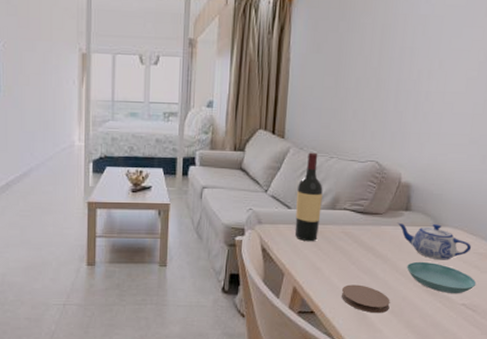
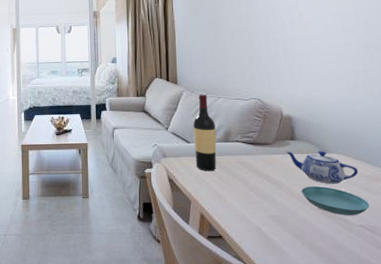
coaster: present [341,284,390,314] -> none [244,209,292,237]

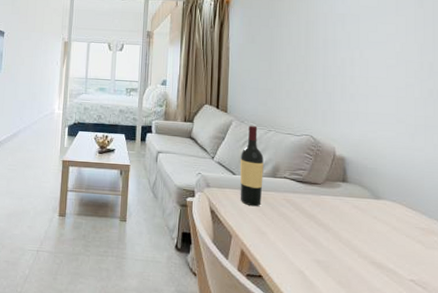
teapot: present [286,151,359,184] -> none [336,193,413,233]
saucer: present [301,186,370,216] -> none [350,232,423,269]

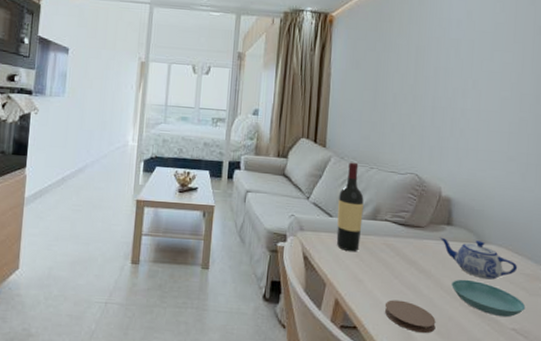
coaster: none [287,251,336,283] -> present [384,300,436,334]
teapot: none [336,193,413,233] -> present [440,237,518,280]
saucer: none [350,232,423,269] -> present [452,279,526,318]

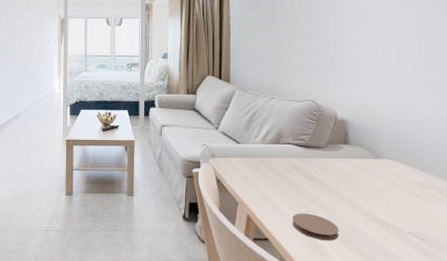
wine bottle: present [336,162,364,252] -> none [244,94,267,173]
teapot: present [440,237,518,280] -> none [338,155,411,190]
saucer: present [452,279,526,318] -> none [351,191,420,223]

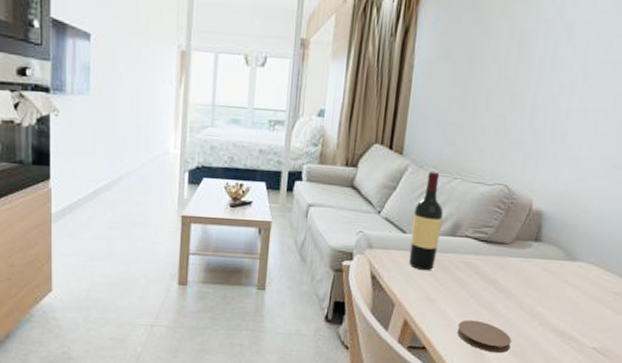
wine bottle: none [244,94,267,173] -> present [408,171,444,271]

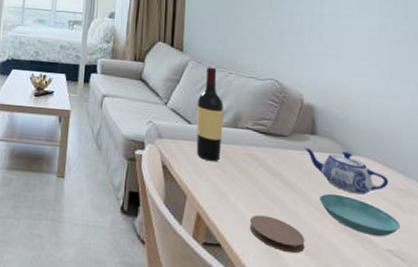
teapot: none [525,254,608,299] -> present [304,147,389,195]
saucer: none [532,298,611,337] -> present [320,193,401,237]

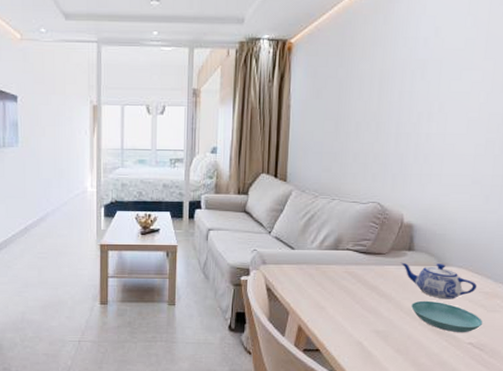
wine bottle: present [196,67,224,162] -> none [298,195,326,282]
coaster: present [249,215,305,254] -> none [345,323,395,352]

